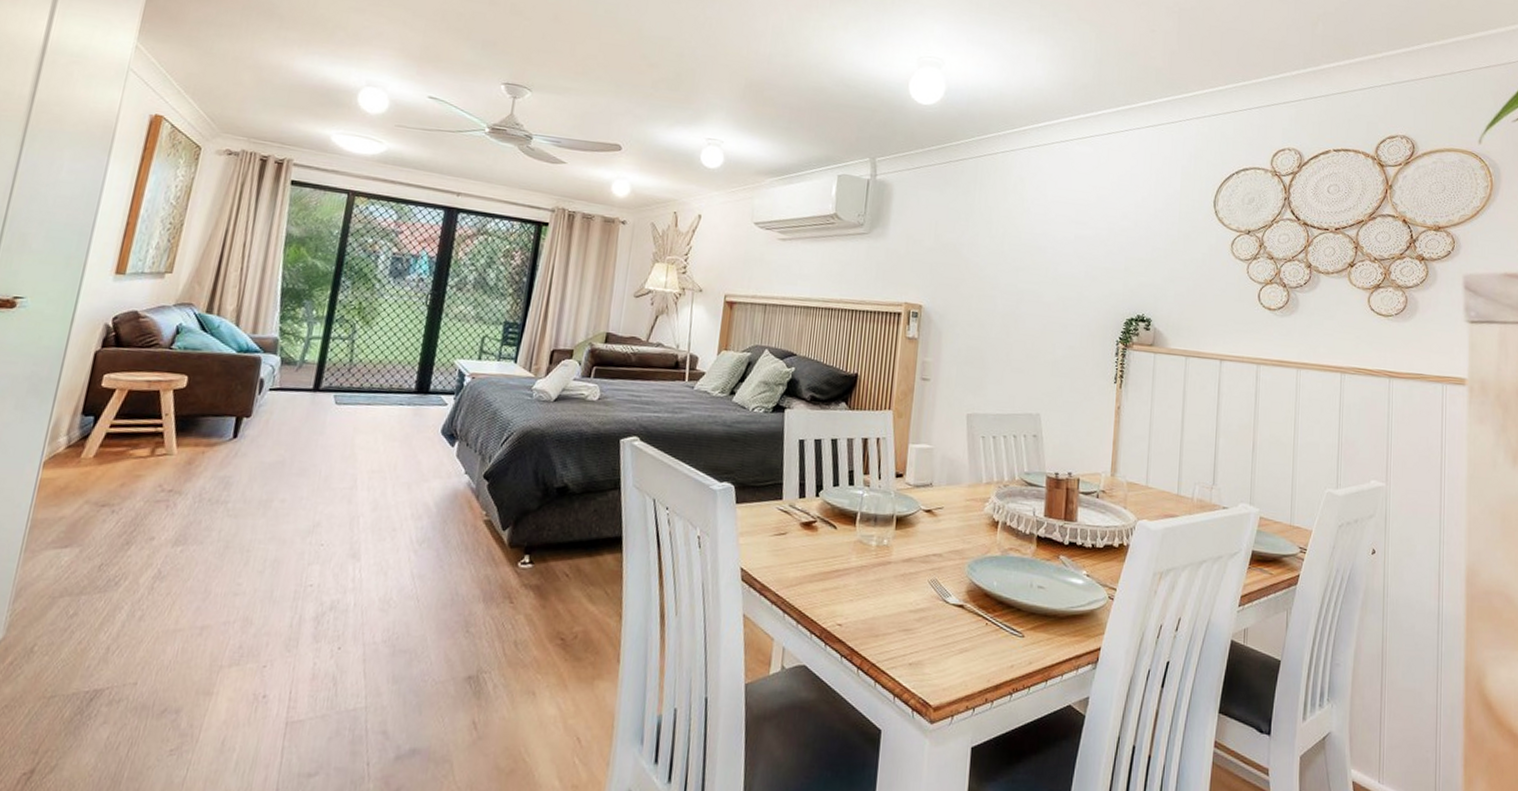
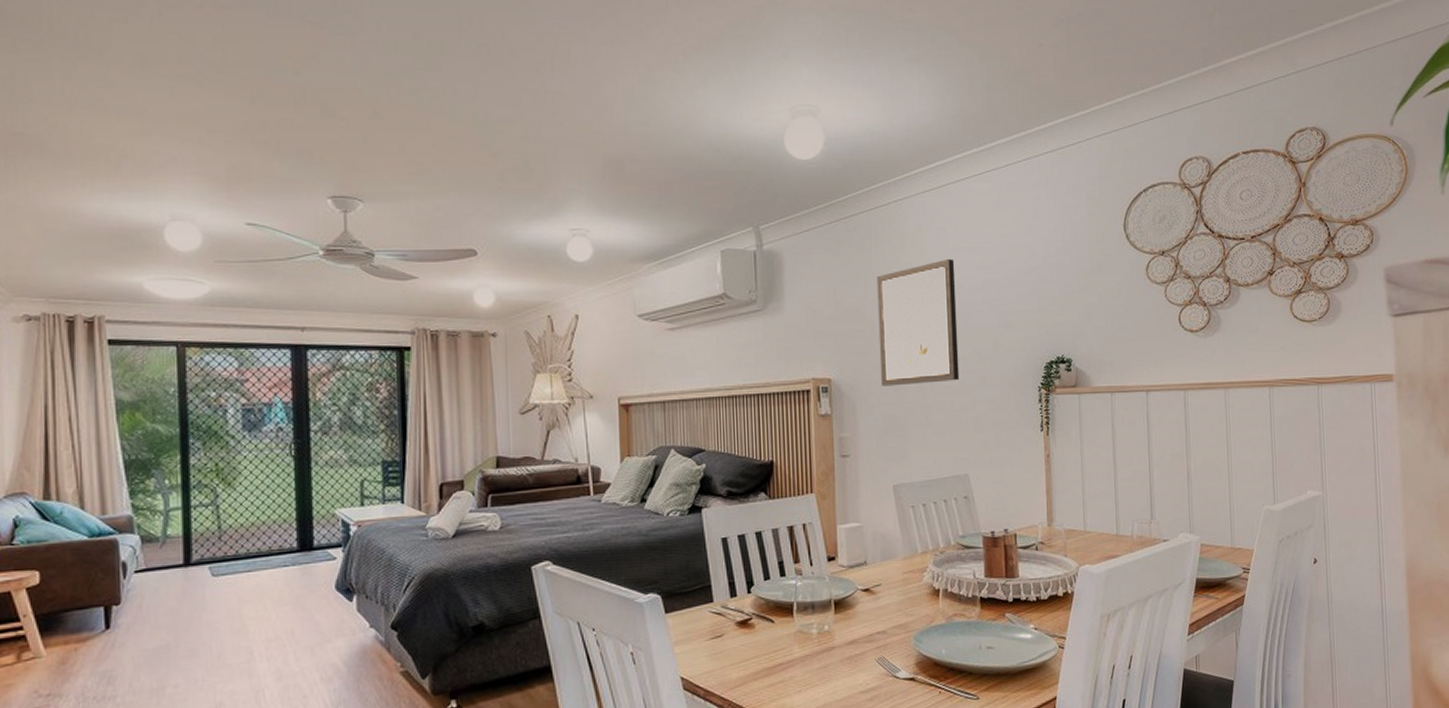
wall art: none [968,210,1051,324] -> present [876,258,960,386]

